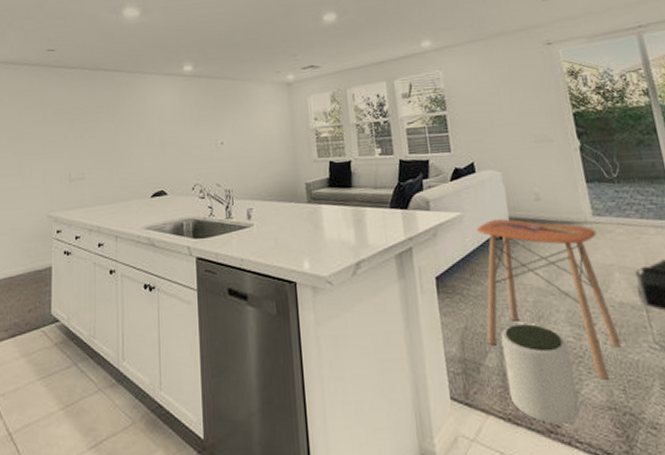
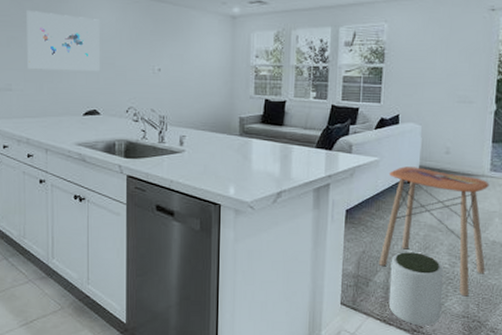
wall art: none [99,101,165,157] -> present [27,11,100,71]

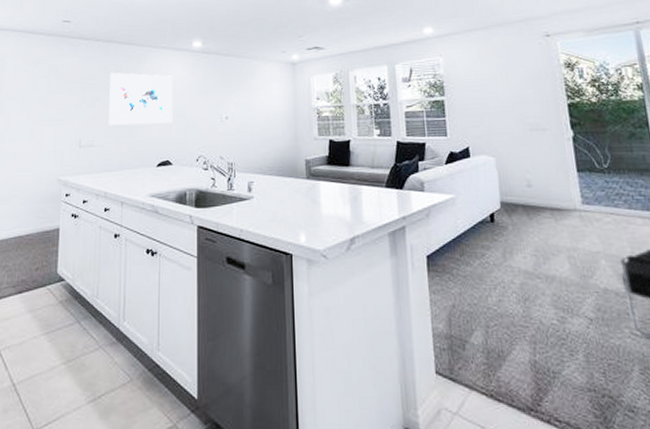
side table: present [379,166,489,297] -> none [467,203,604,362]
plant pot: present [388,252,444,326] -> none [487,305,561,403]

